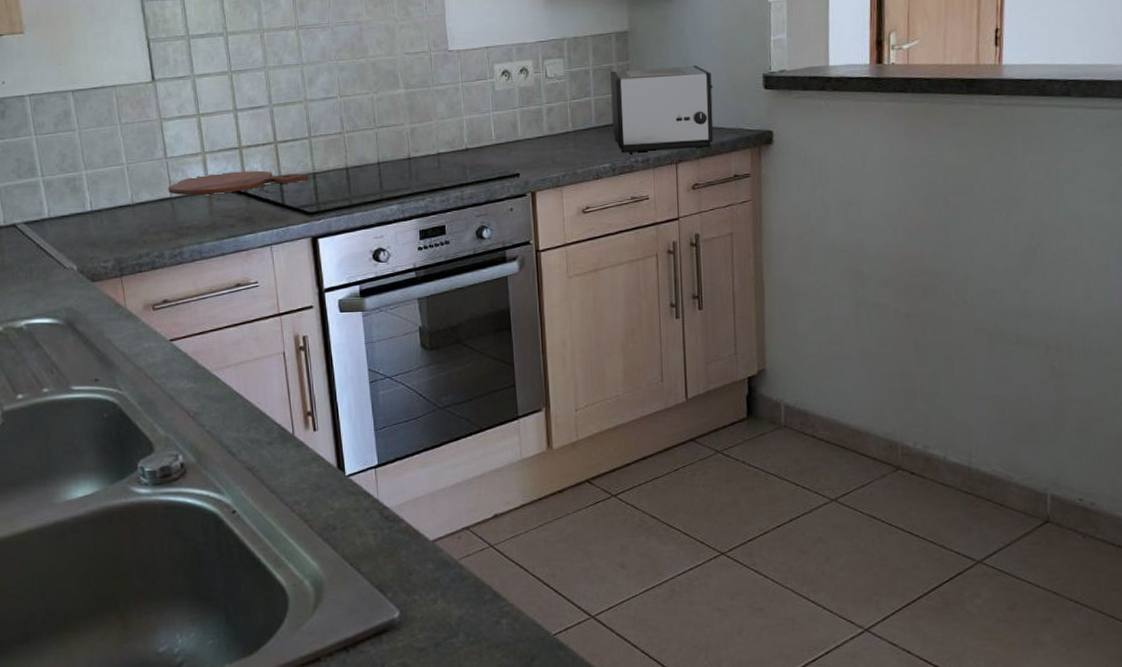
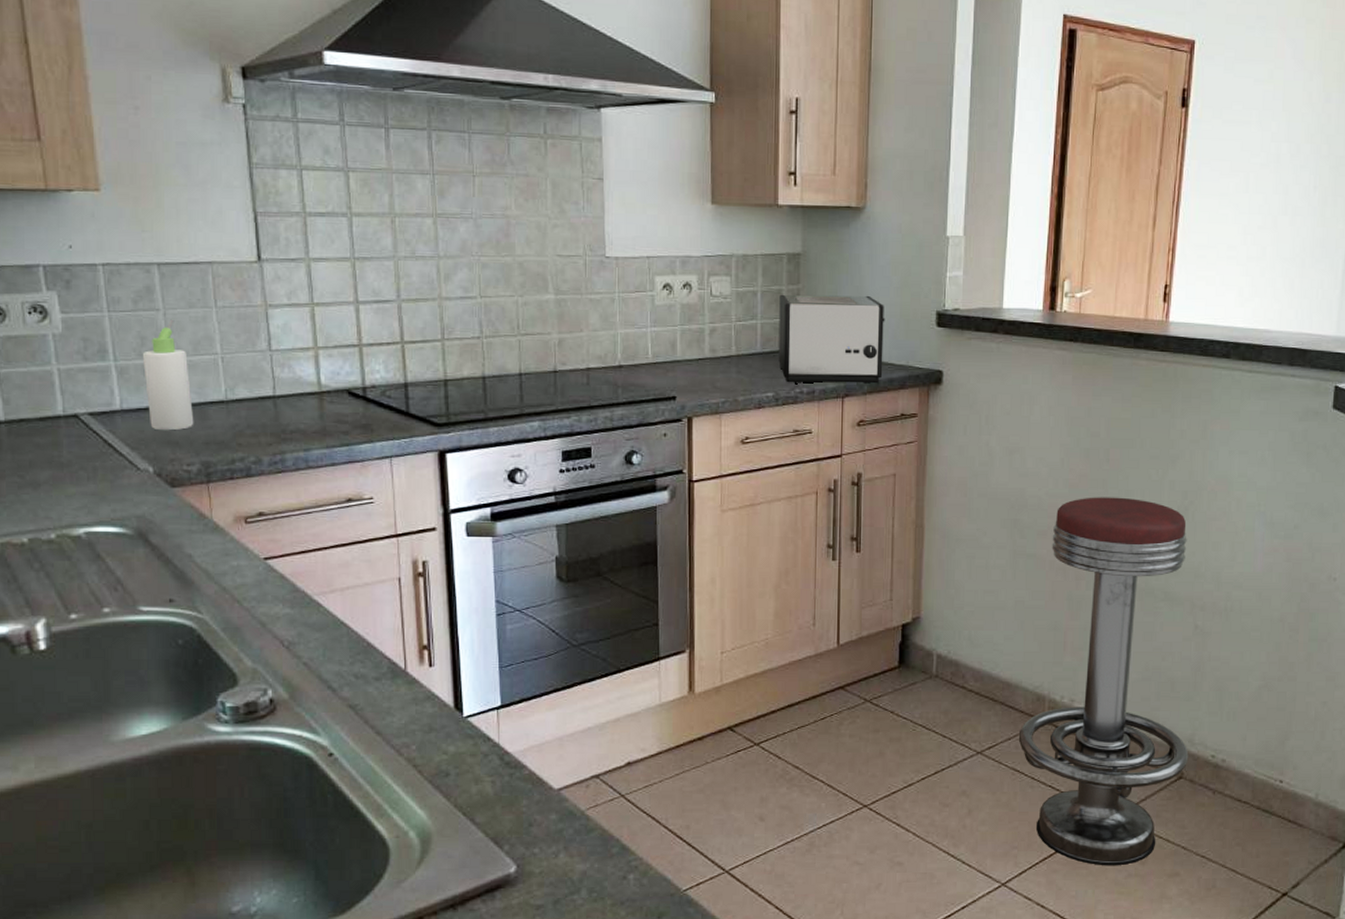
bottle: none [64,137,108,233] -> present [143,319,194,430]
cutting board: present [168,170,309,196] -> none [271,371,439,396]
bar stool: none [872,242,1054,612] -> present [1018,497,1189,866]

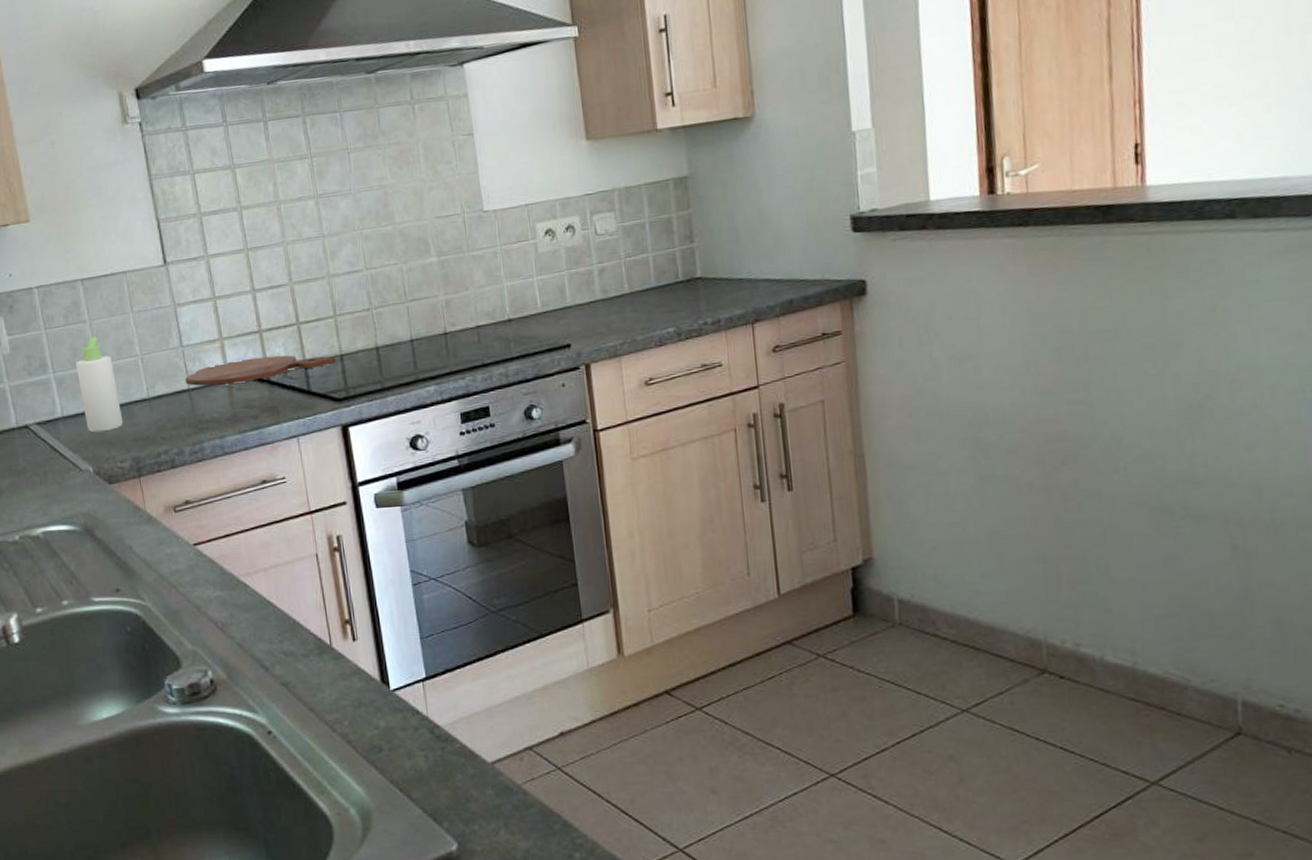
cutting board: none [271,371,439,396] -> present [185,355,336,386]
toaster: present [778,294,885,384] -> none [669,209,796,315]
bar stool: present [1018,497,1189,866] -> none [1012,399,1247,844]

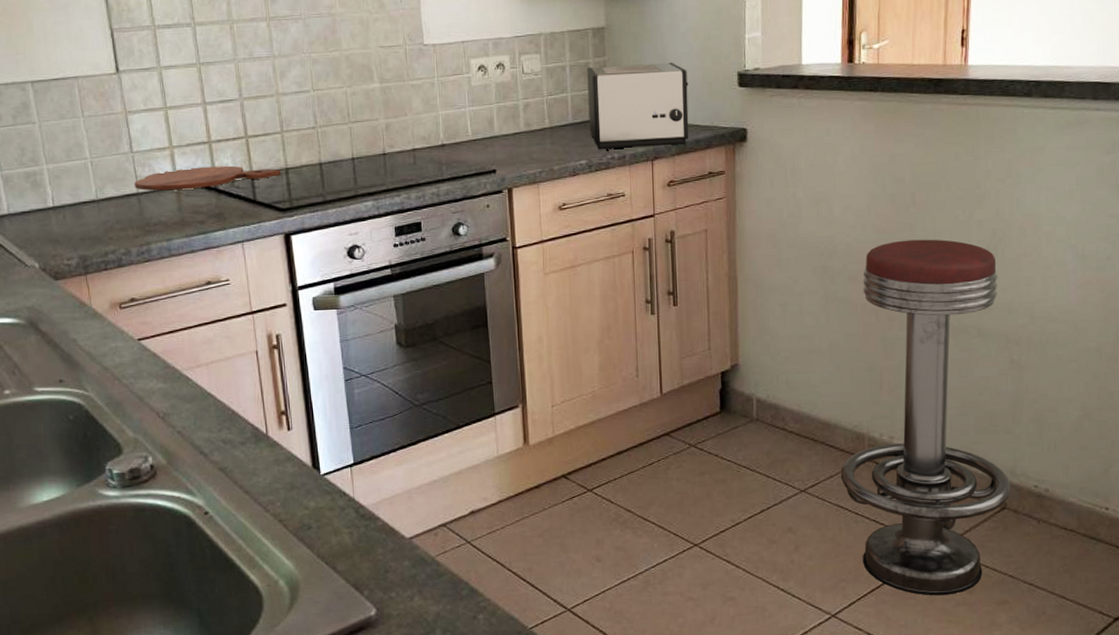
bottle: present [76,328,123,432] -> none [24,130,71,229]
toaster: none [669,209,796,315] -> present [587,62,689,150]
bar stool: none [1012,399,1247,844] -> present [840,239,1011,596]

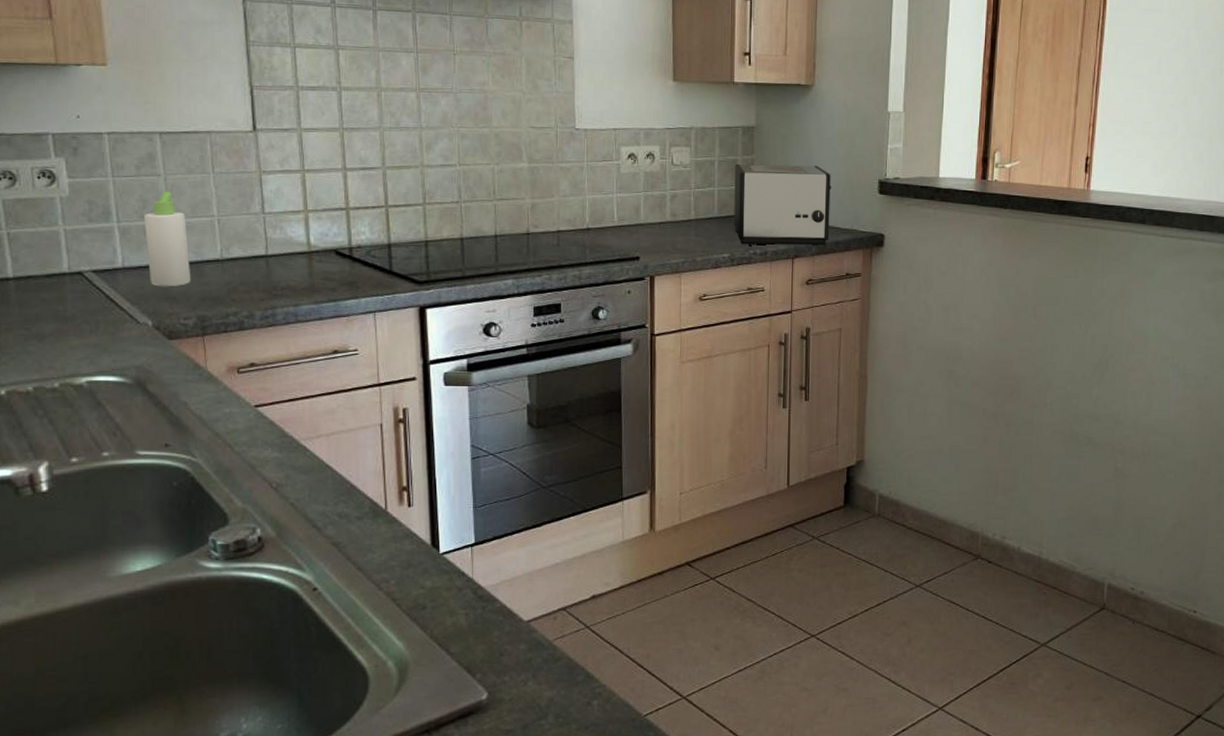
bottle: none [24,130,71,229] -> present [145,184,191,286]
cutting board: present [134,165,281,191] -> none [264,233,420,255]
bar stool: present [840,239,1011,596] -> none [954,350,1110,691]

